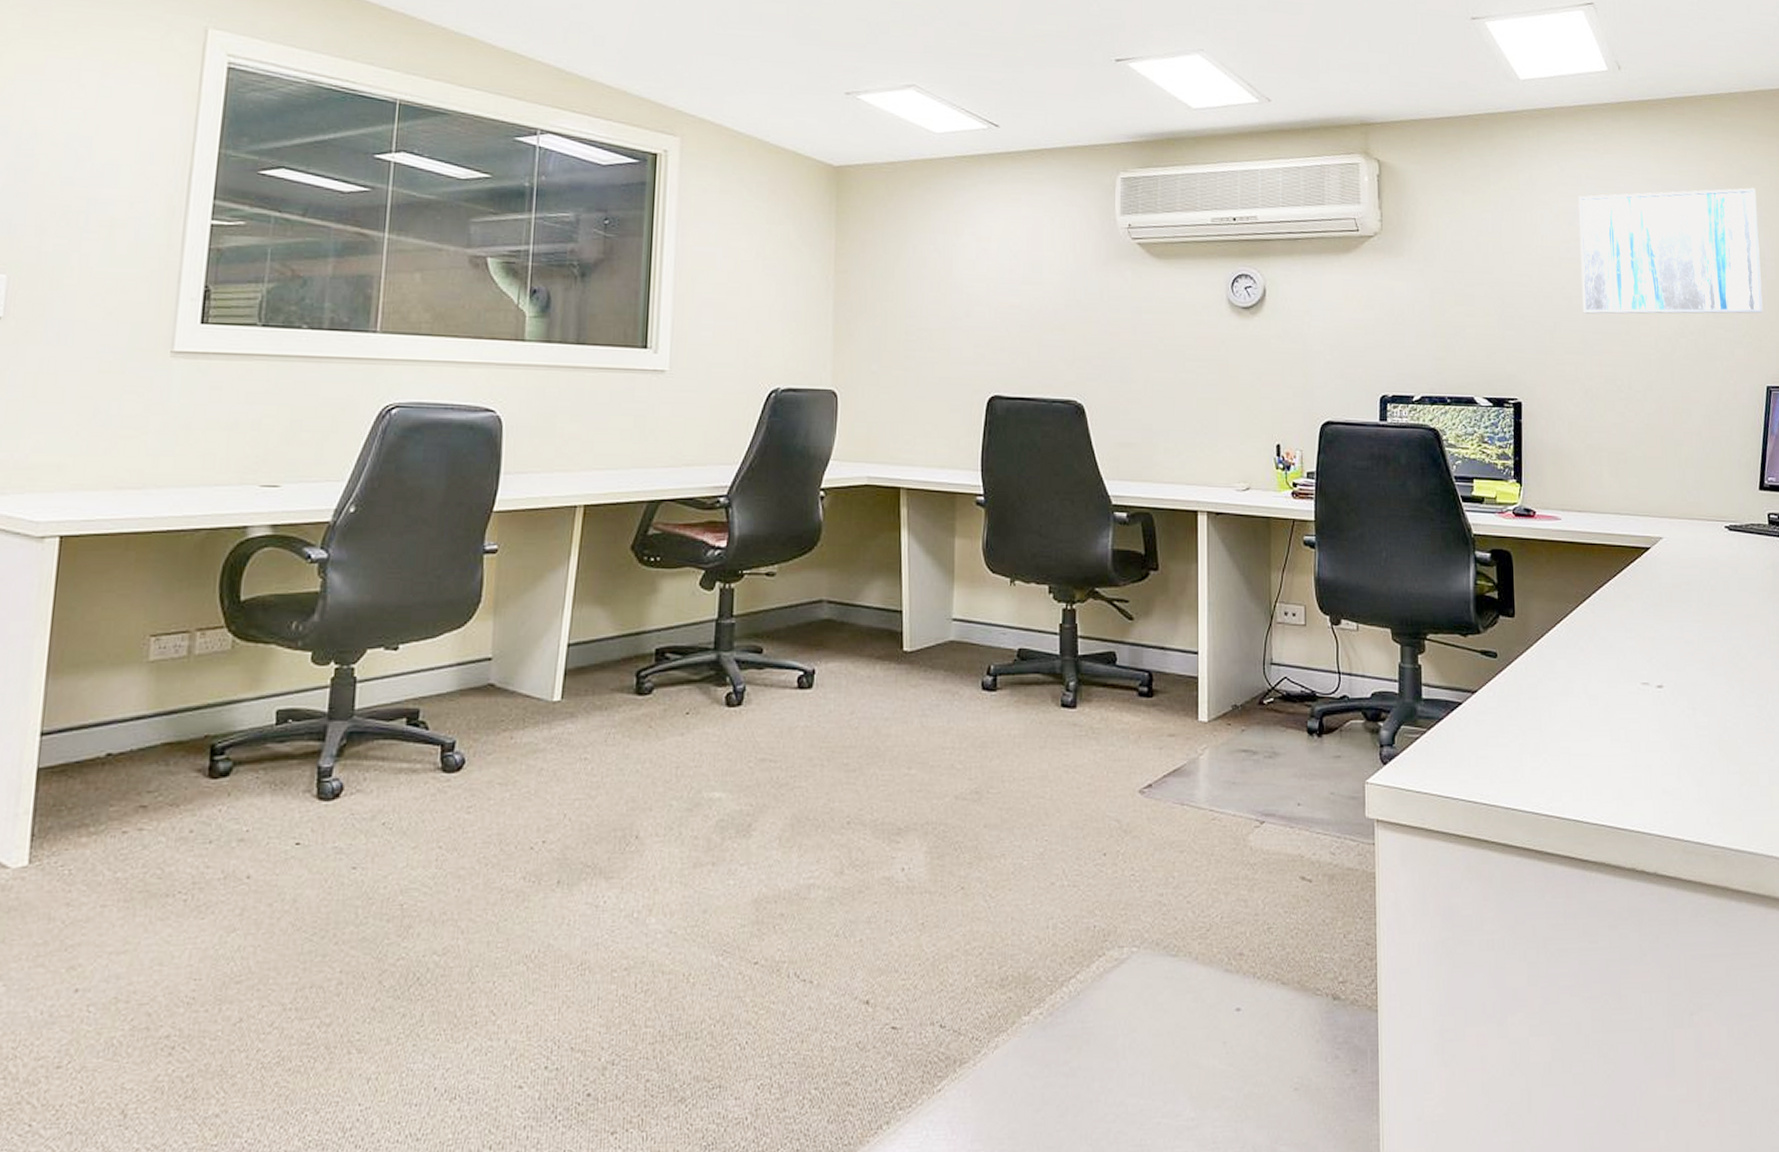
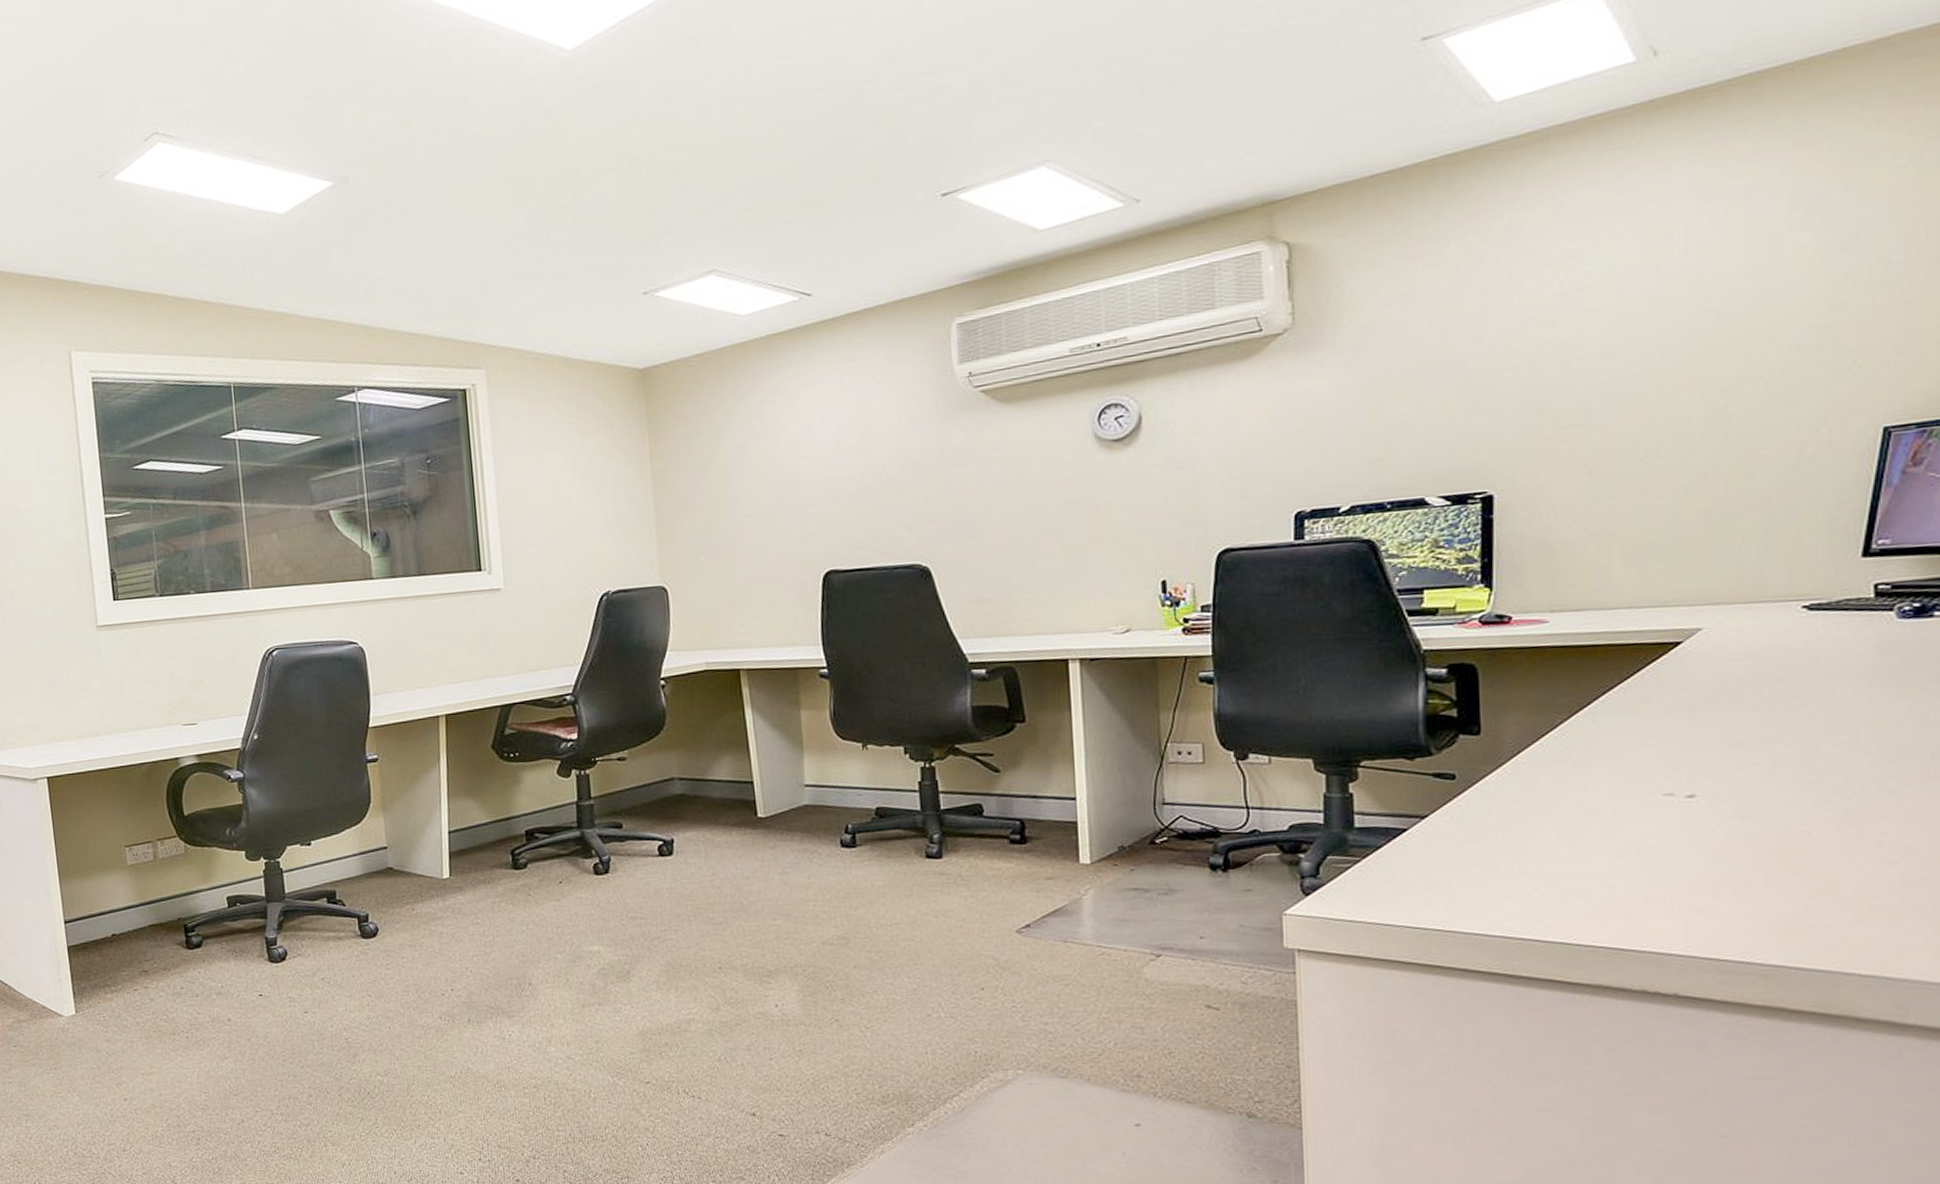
wall art: present [1578,187,1763,314] -> none [1584,170,1884,378]

